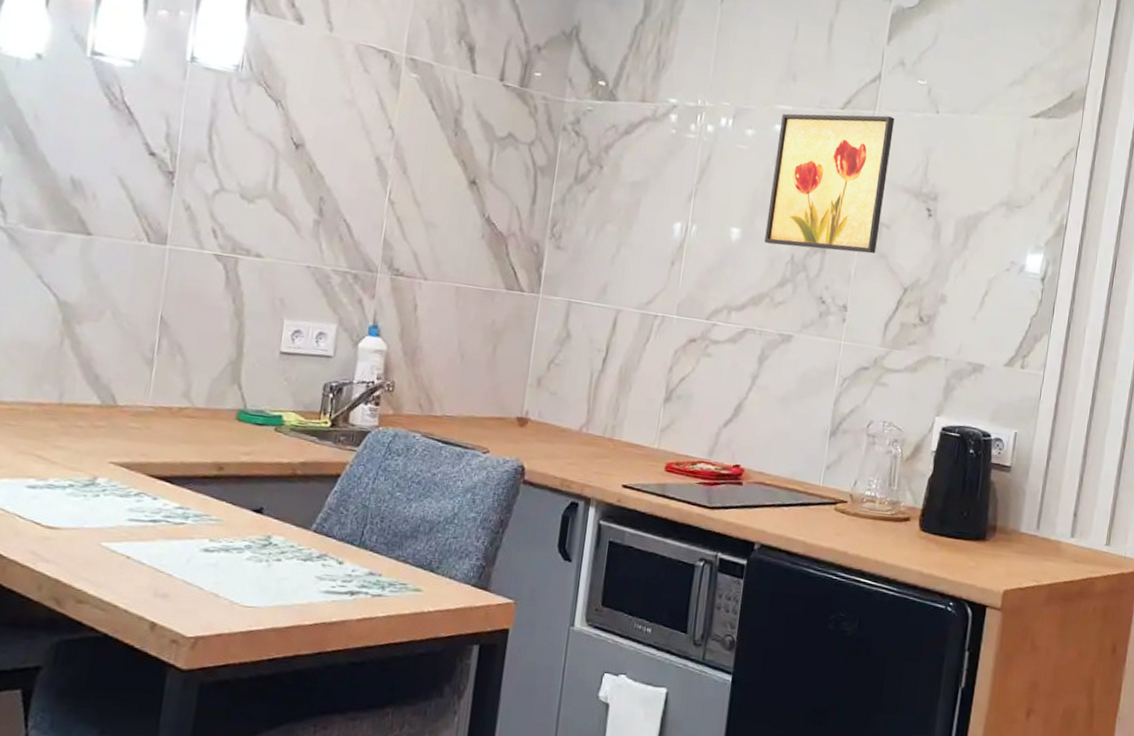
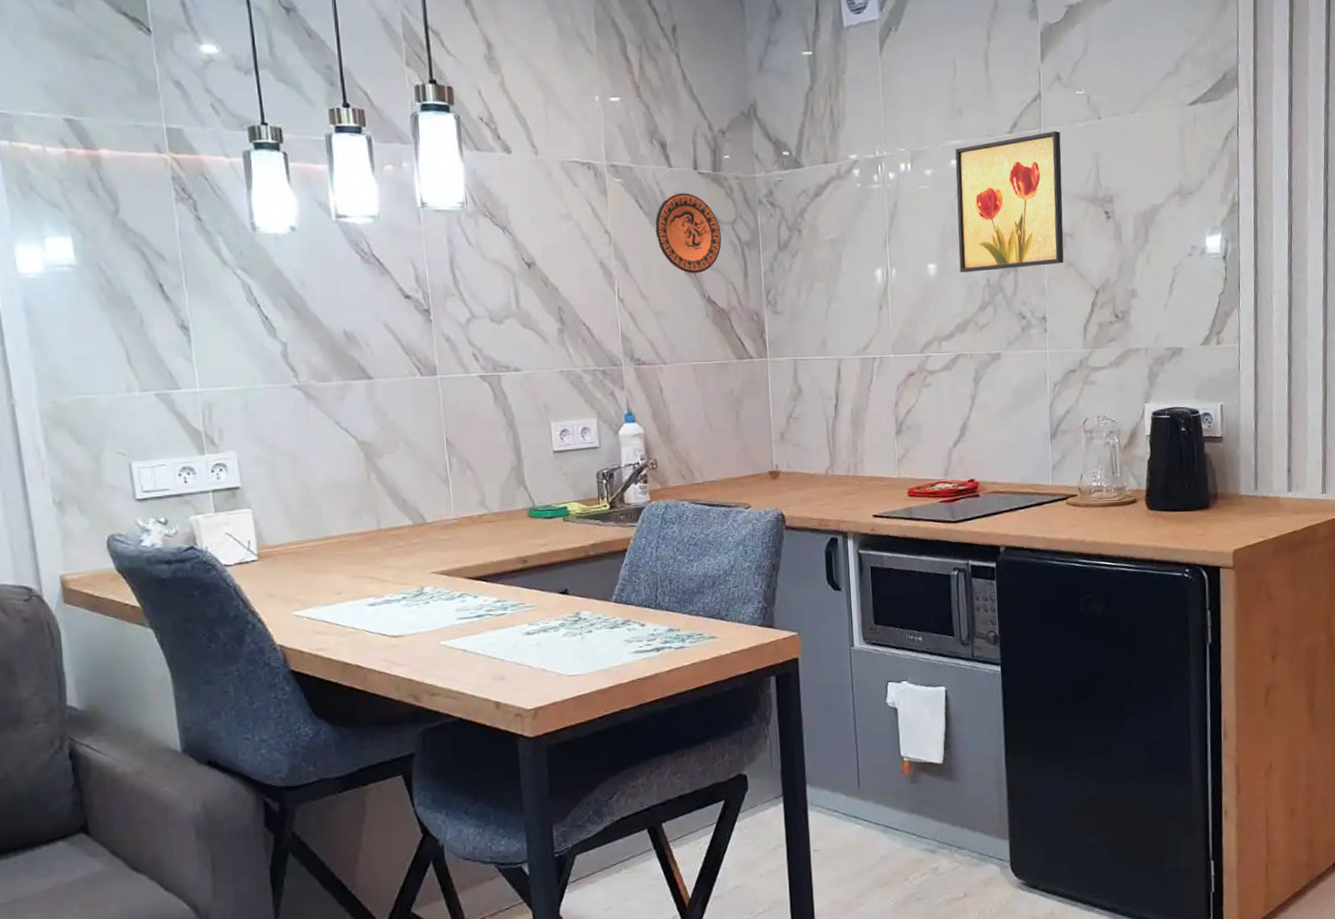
decorative plate: none [444,101,516,191] -> present [655,193,722,274]

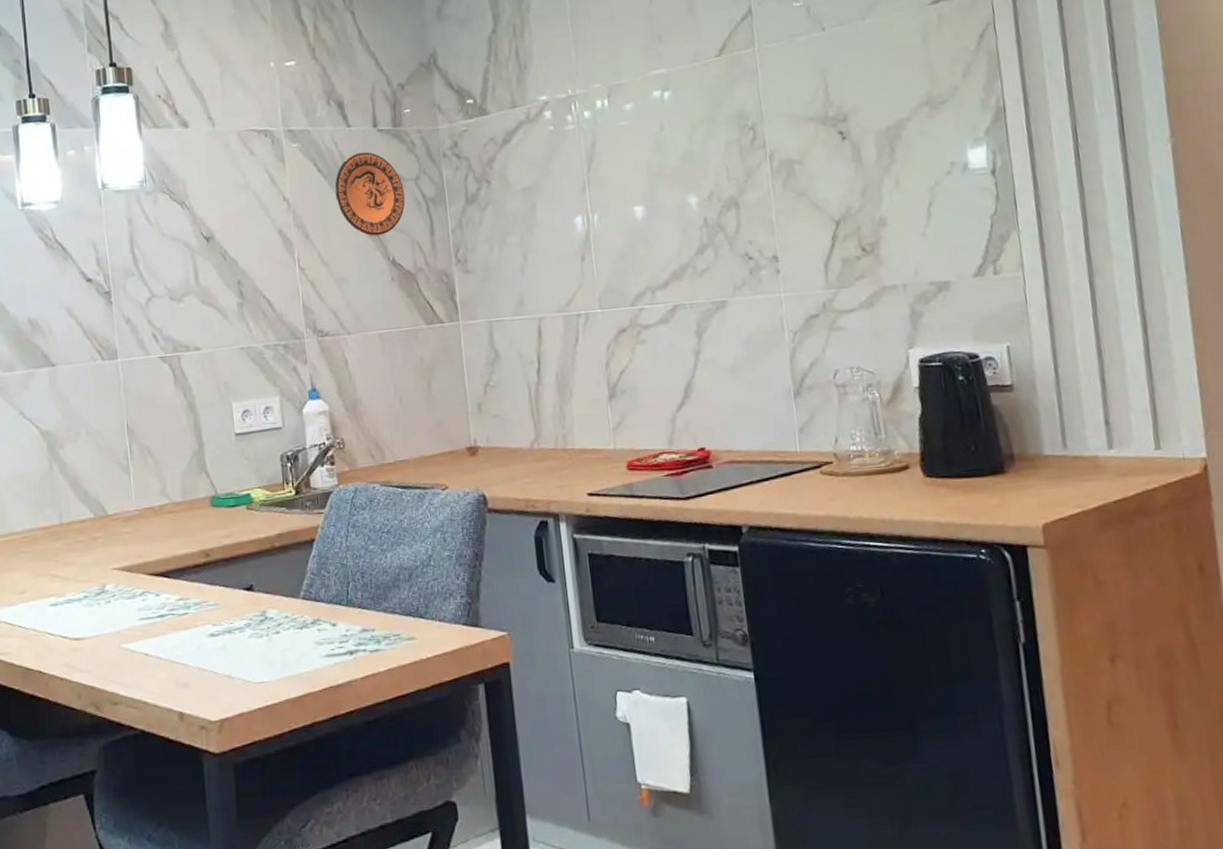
wall art: present [955,131,1064,273] -> none [657,48,794,213]

